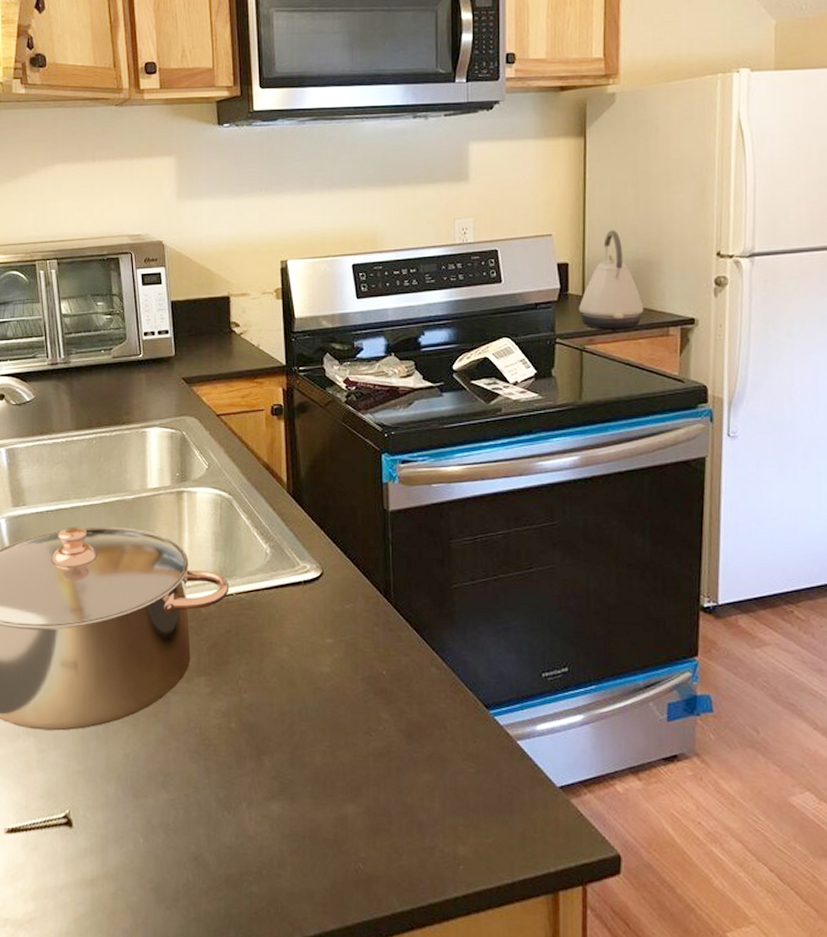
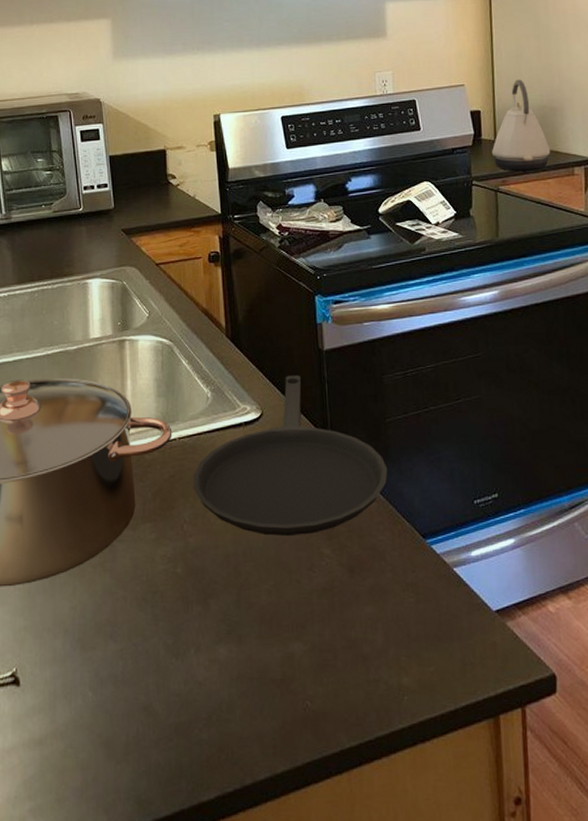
frying pan: none [249,534,452,698] -> present [192,374,388,536]

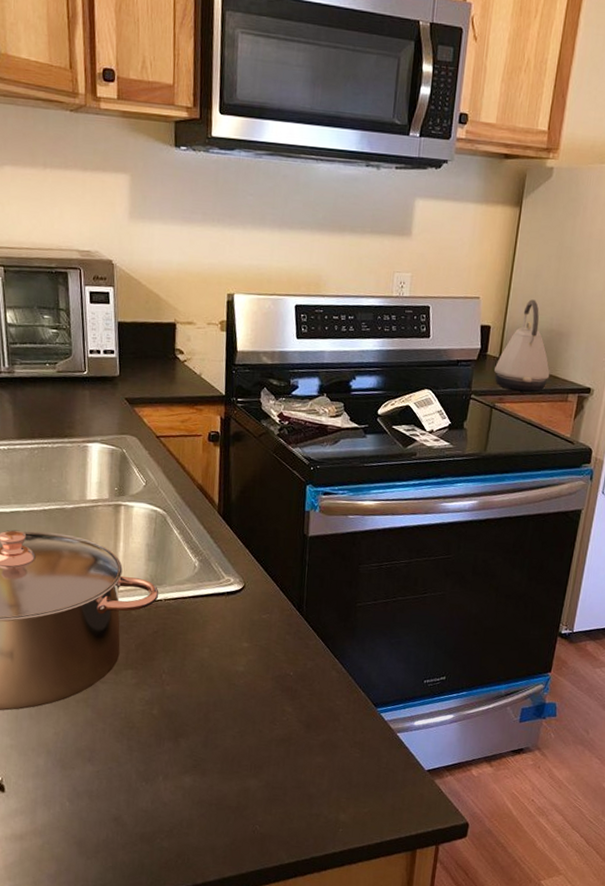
frying pan: present [192,374,388,536] -> none [174,555,352,694]

